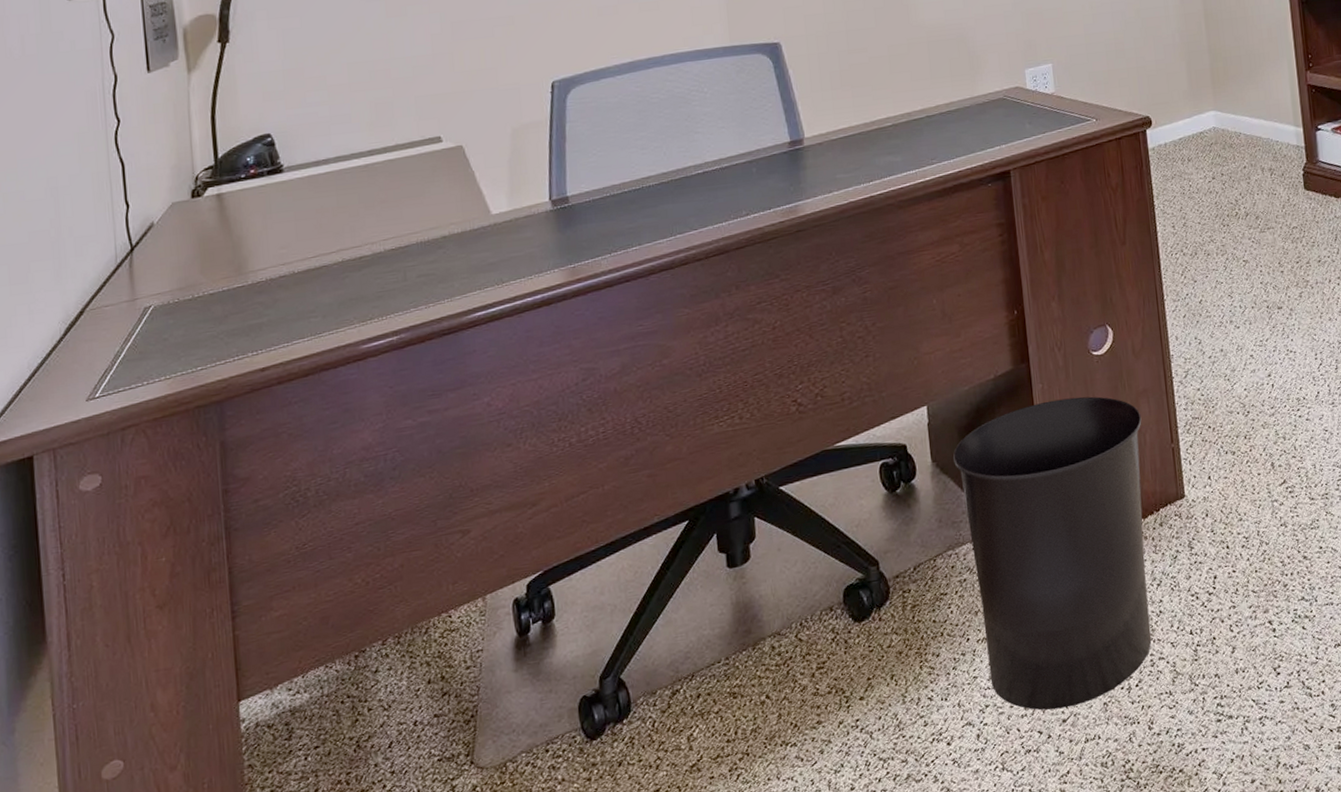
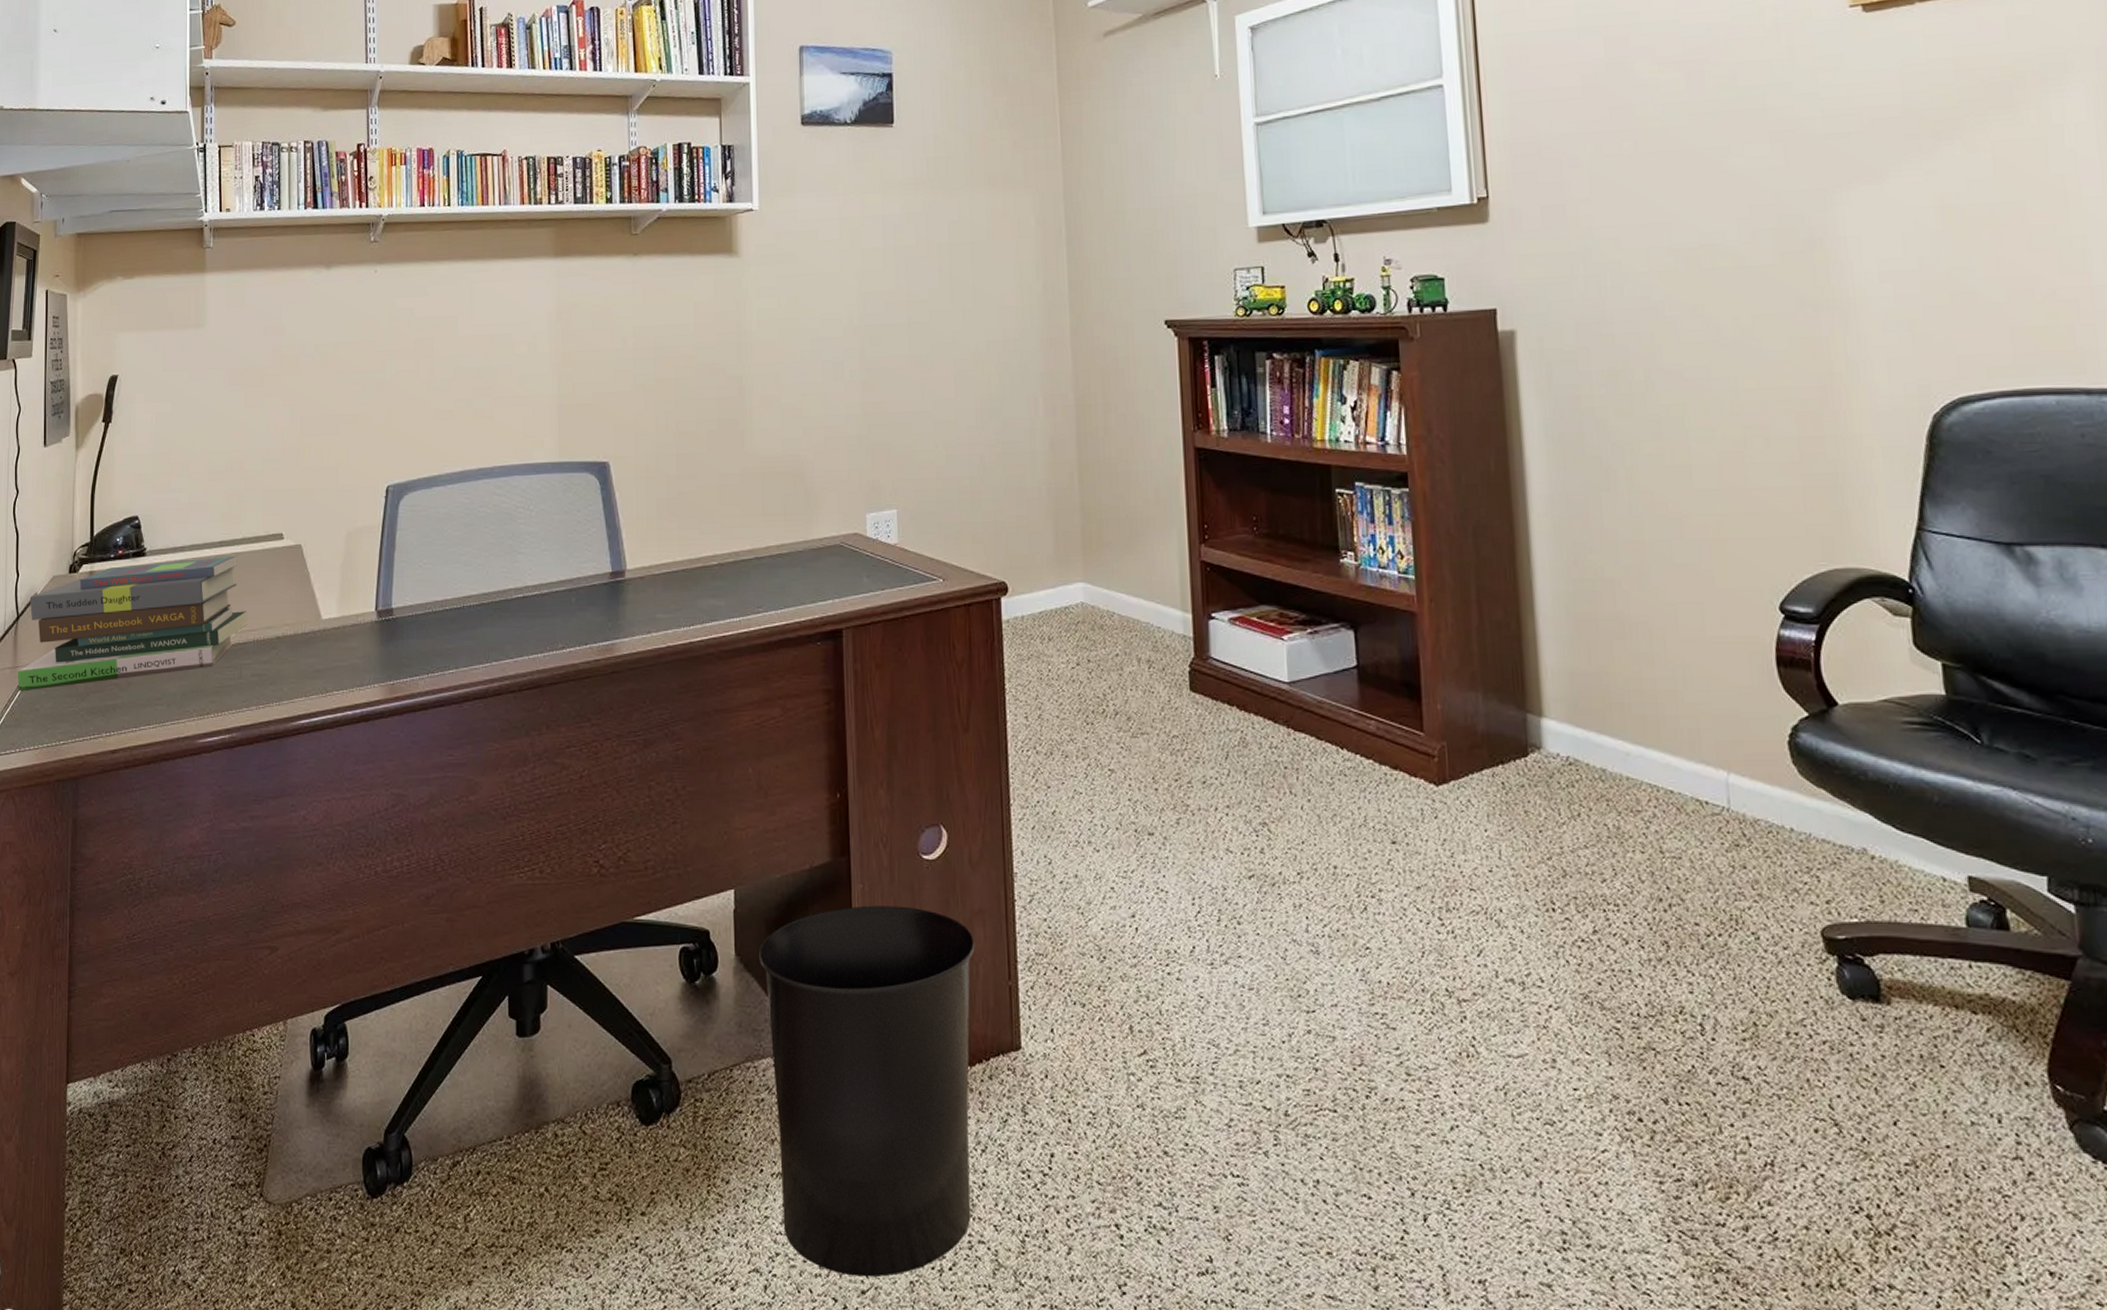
books: none [138,162,409,324] -> present [18,555,248,692]

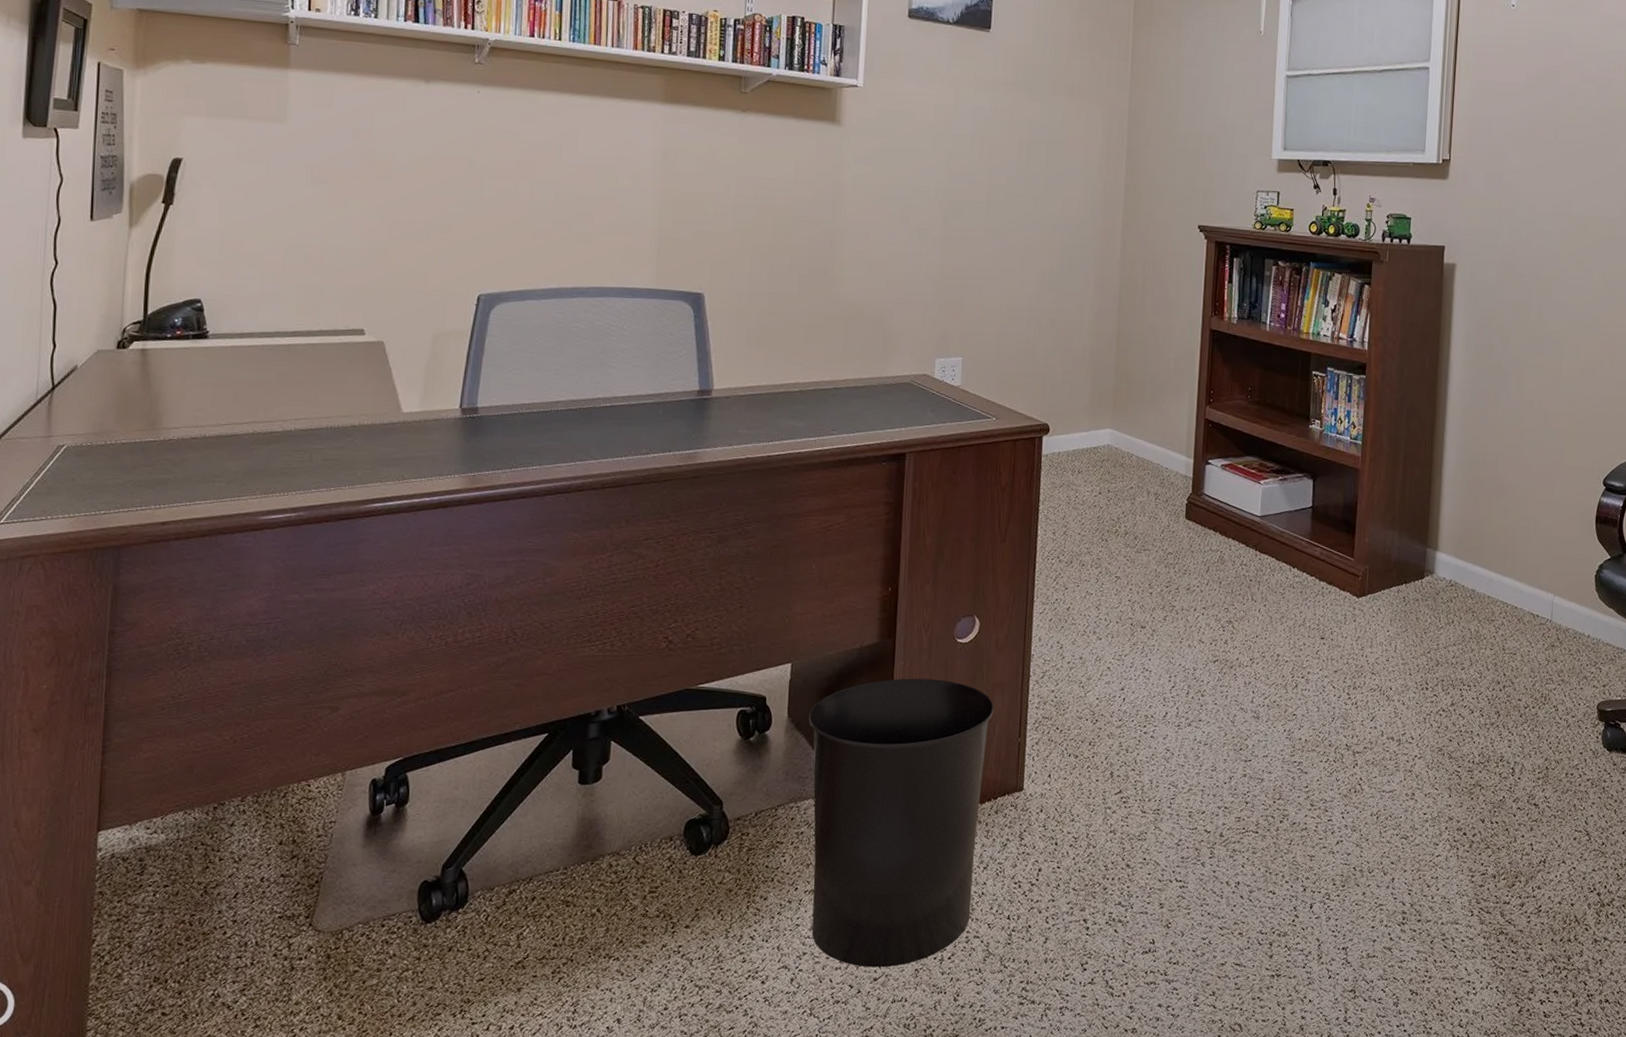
books: present [18,555,248,692] -> none [51,346,322,461]

